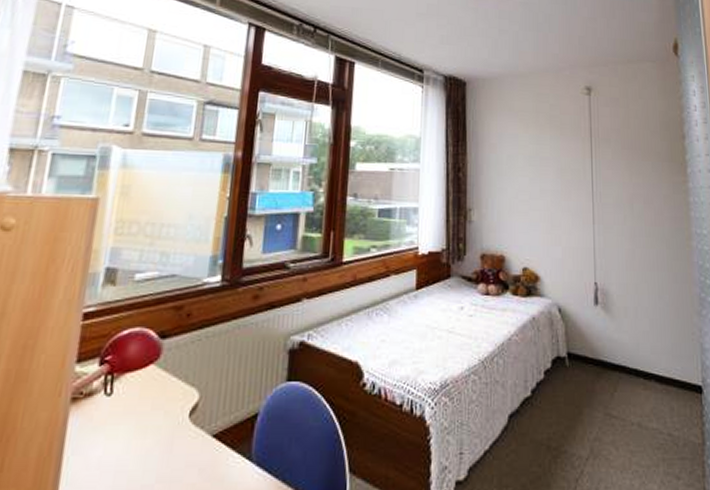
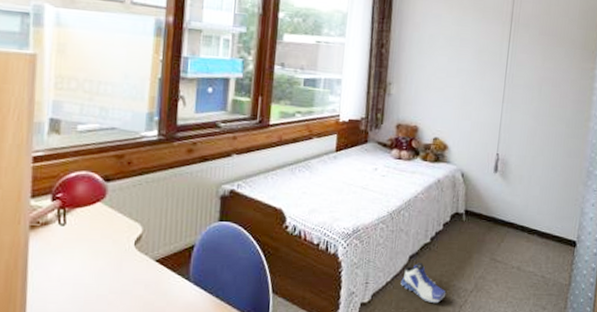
sneaker: none [501,423,557,477] -> present [401,262,446,303]

